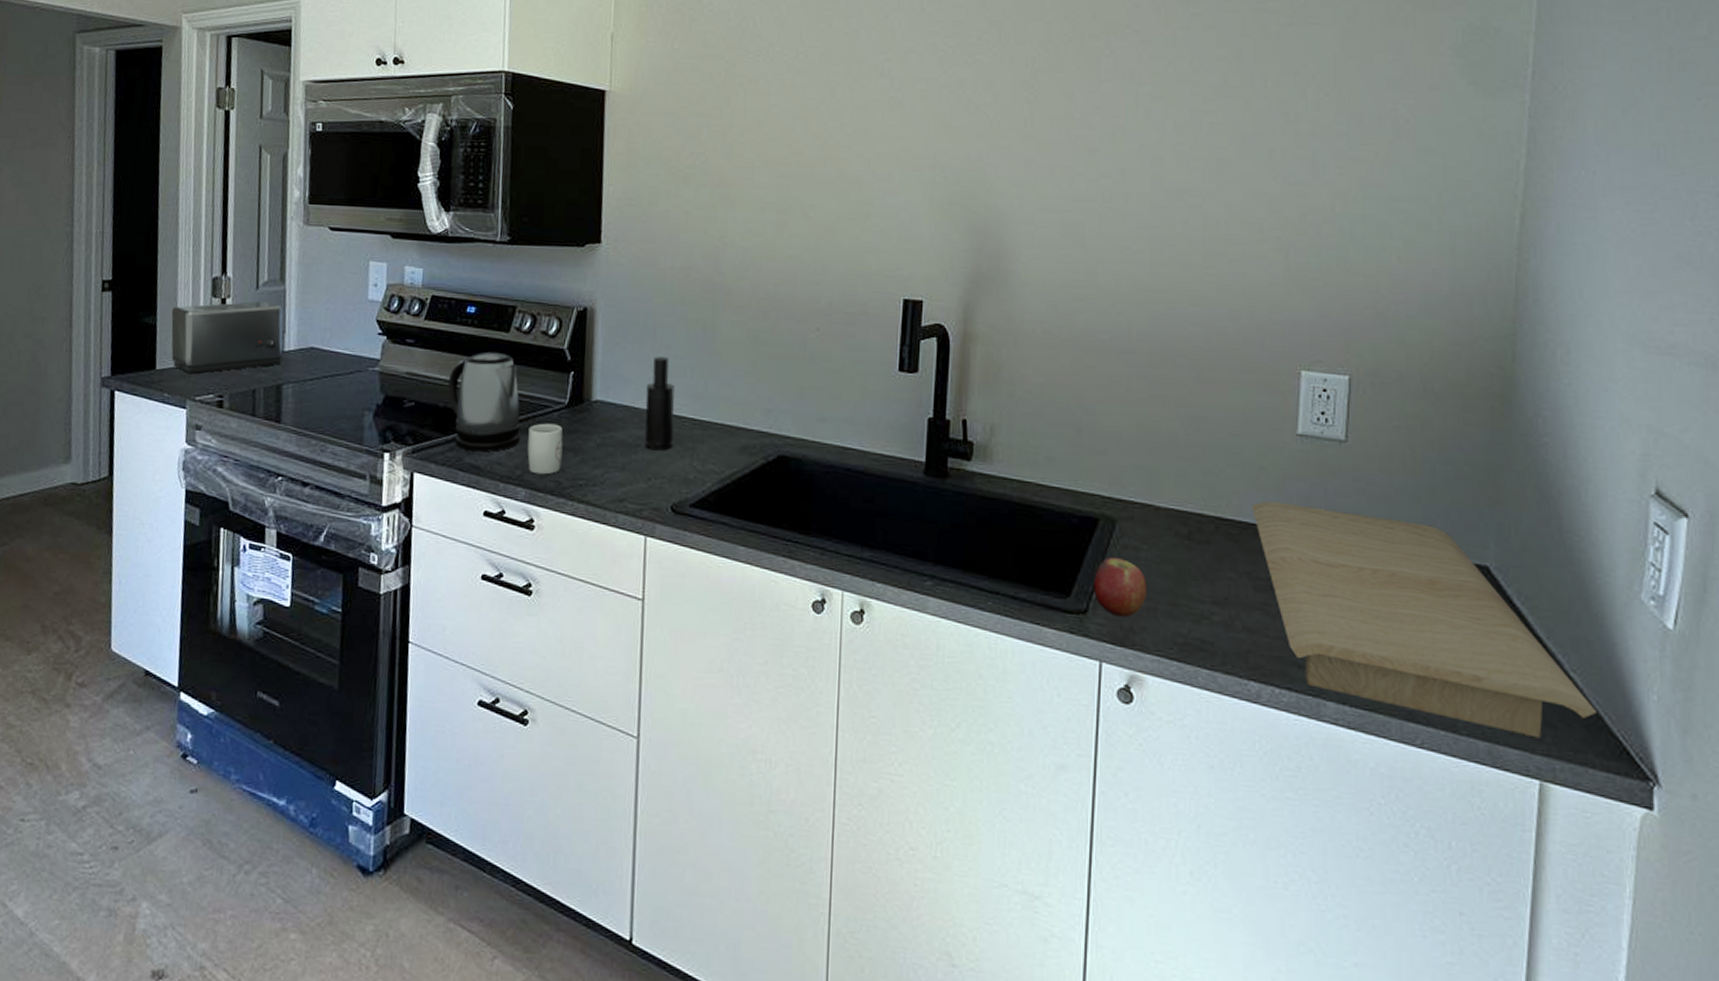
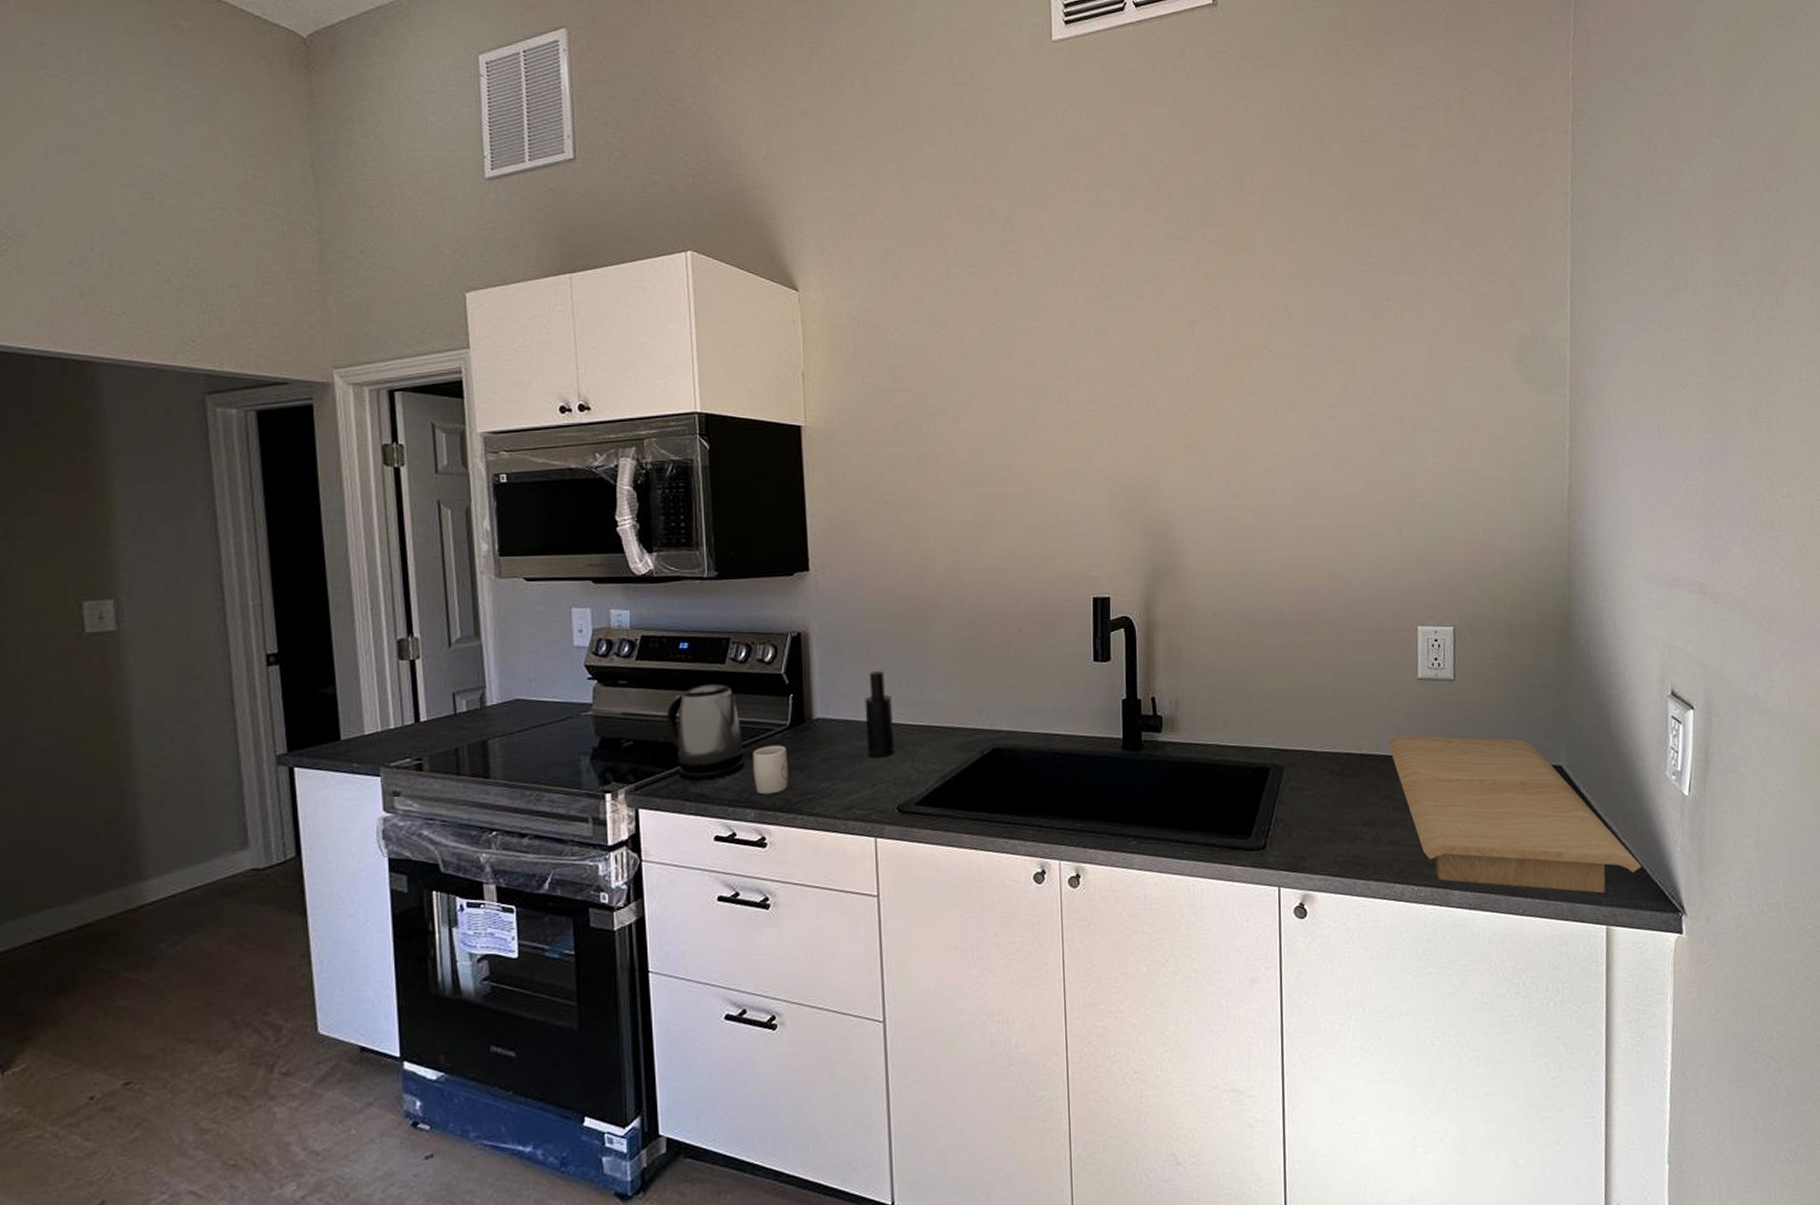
toaster: present [171,301,283,375] -> none [353,659,485,741]
fruit: present [1093,556,1147,617] -> none [1269,798,1312,848]

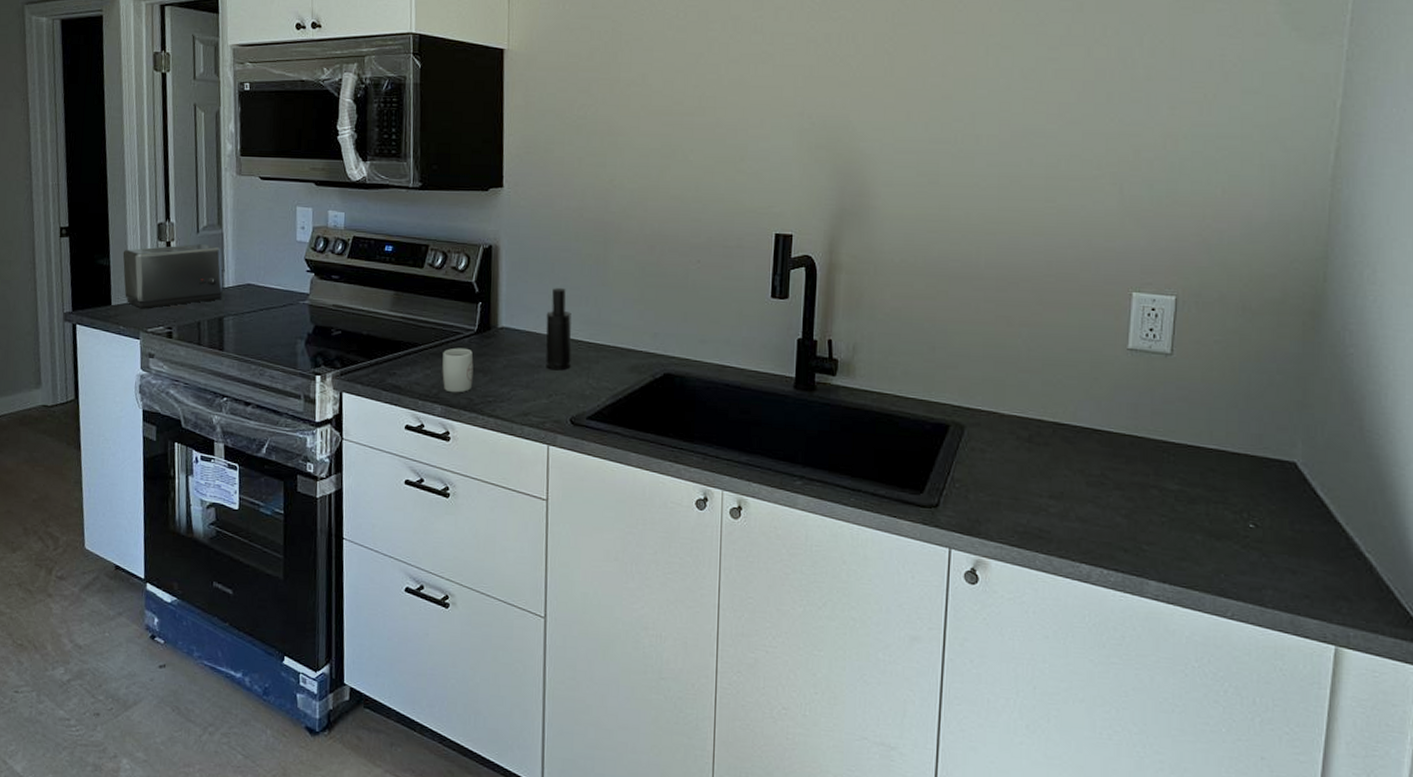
toaster: none [353,659,485,741] -> present [122,244,223,309]
kettle: present [666,684,744,781] -> none [369,285,435,374]
cutting board: present [1388,735,1642,894] -> none [1086,408,1389,610]

